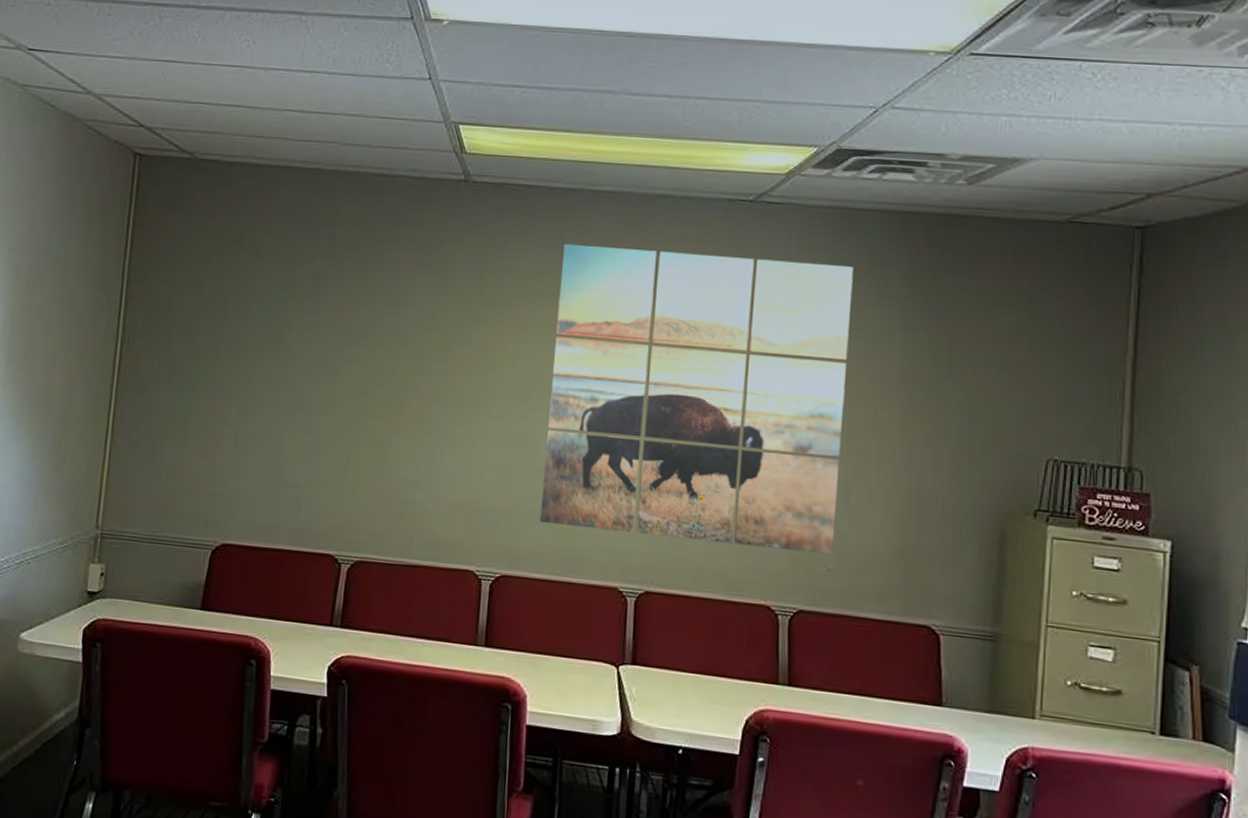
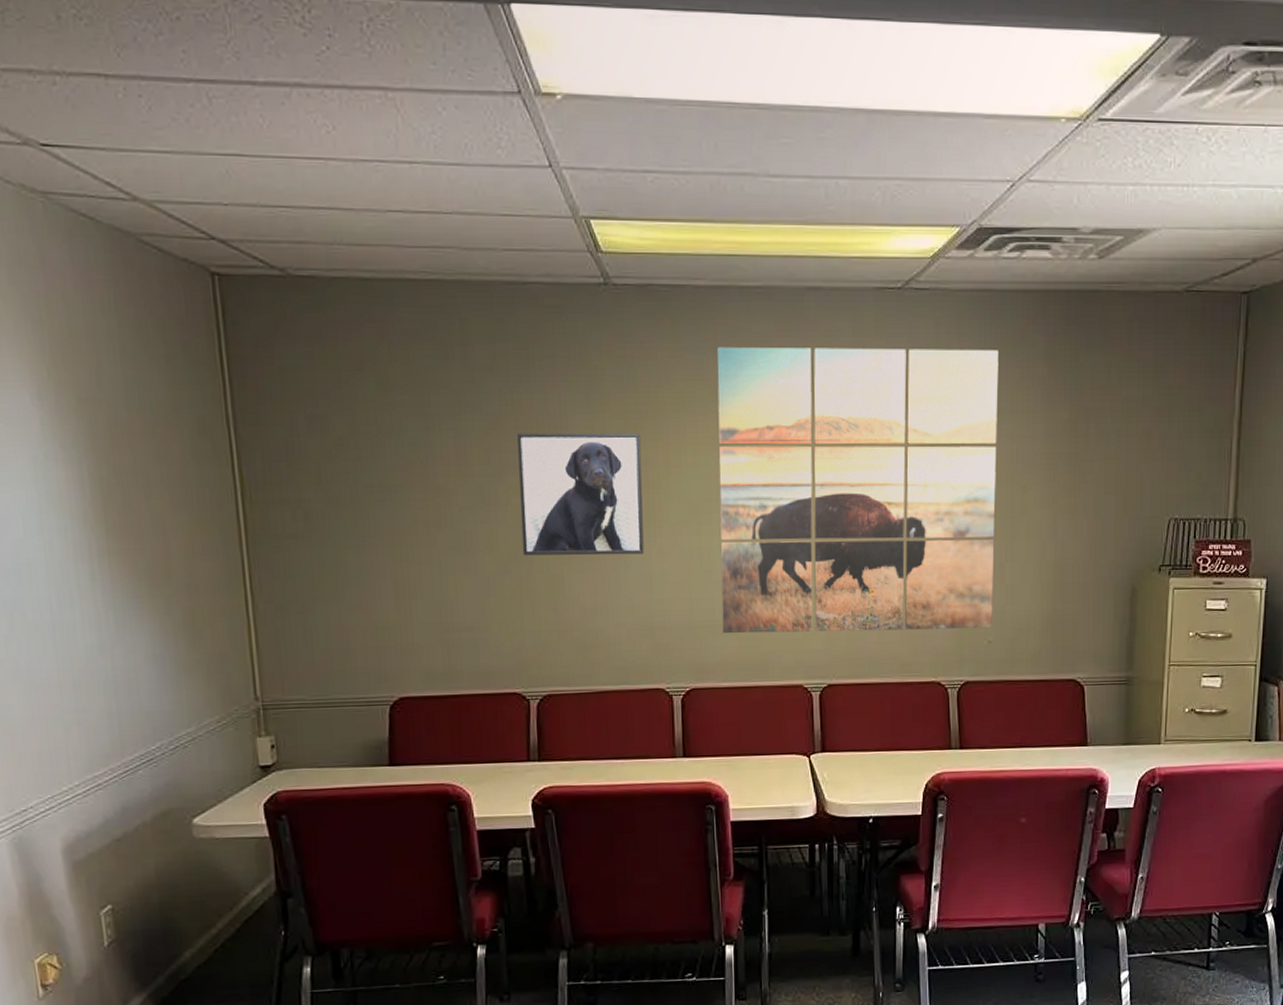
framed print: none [355,307,481,433] -> present [517,432,644,556]

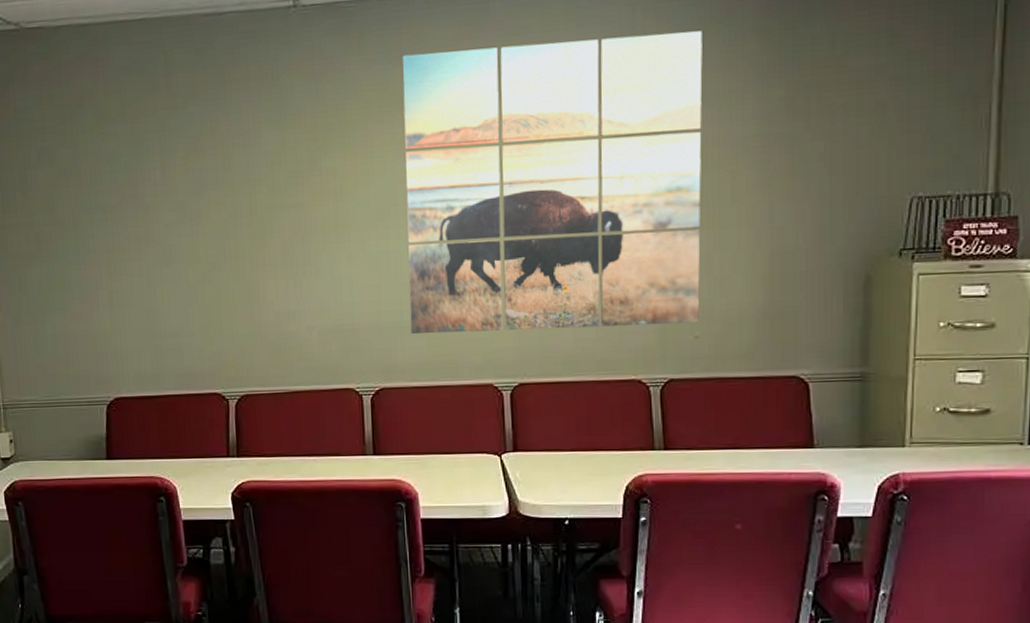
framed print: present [517,432,644,556] -> none [216,144,334,266]

